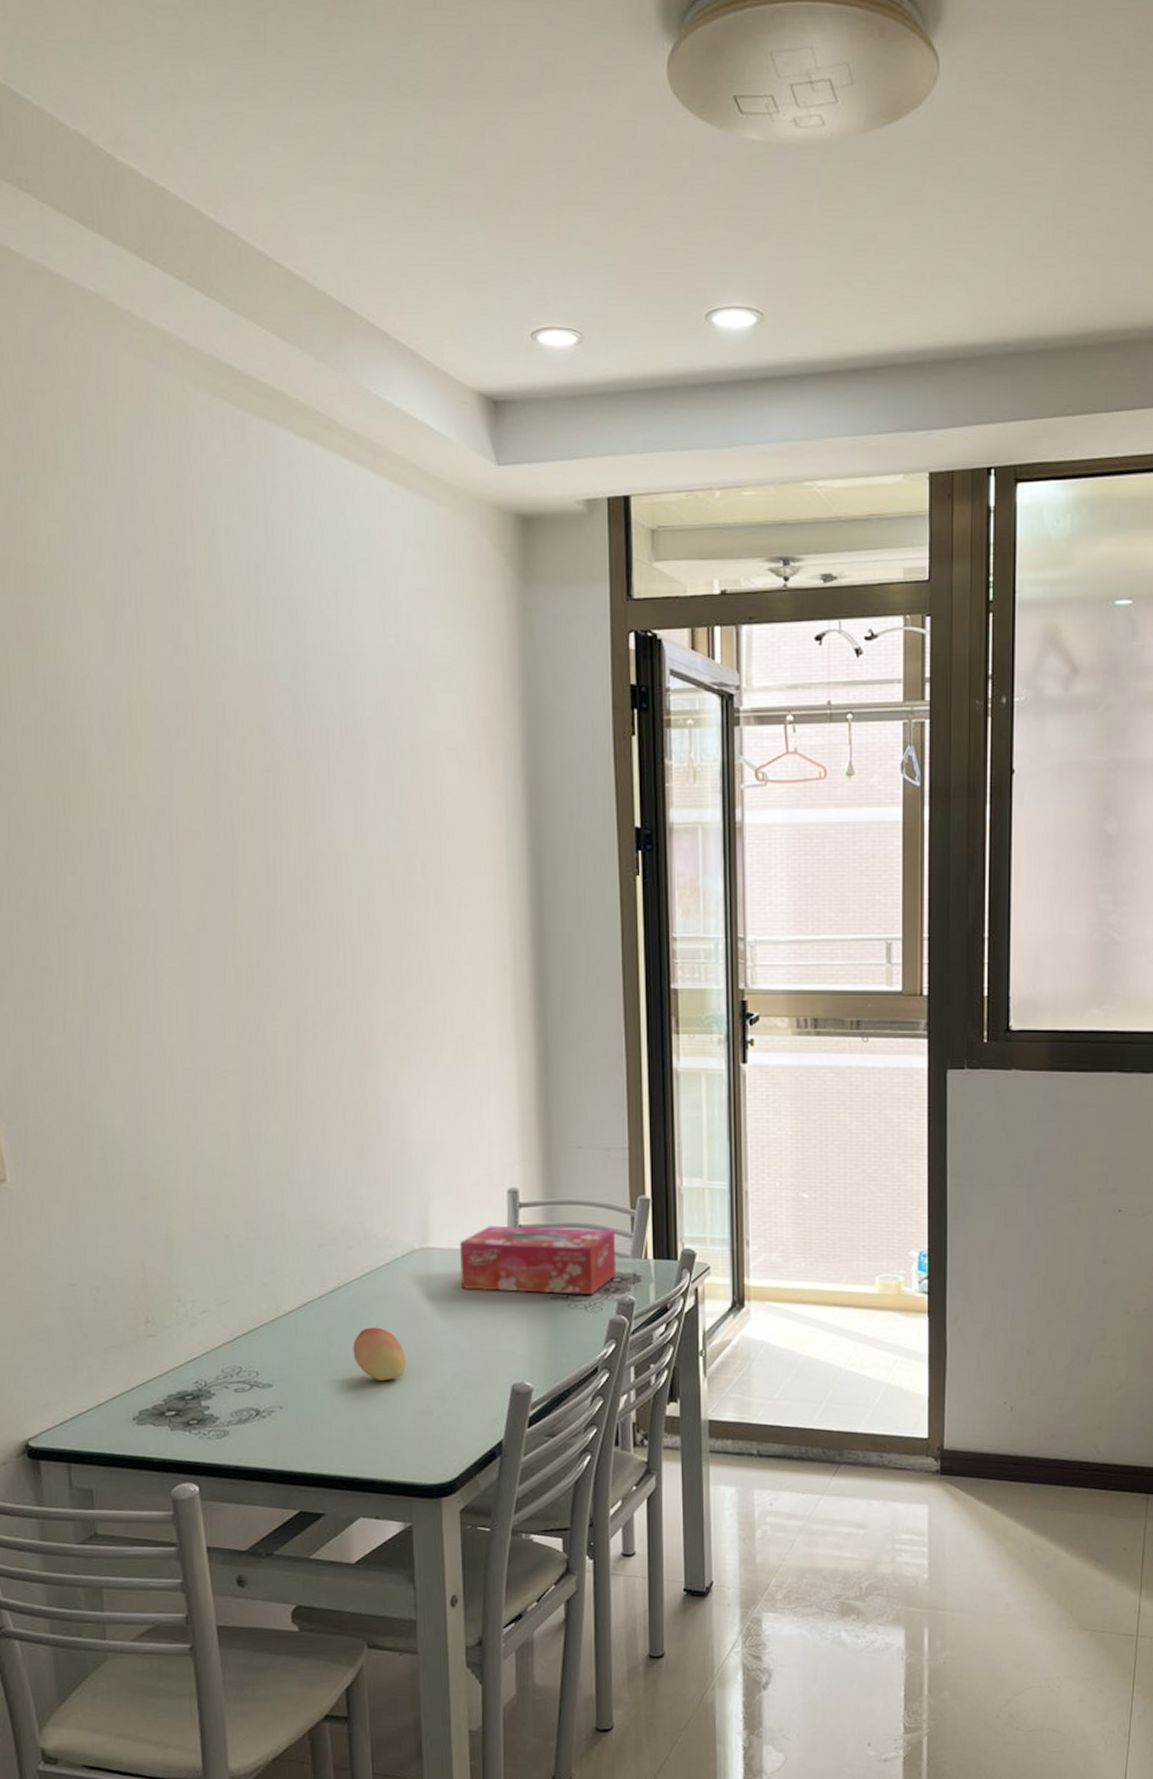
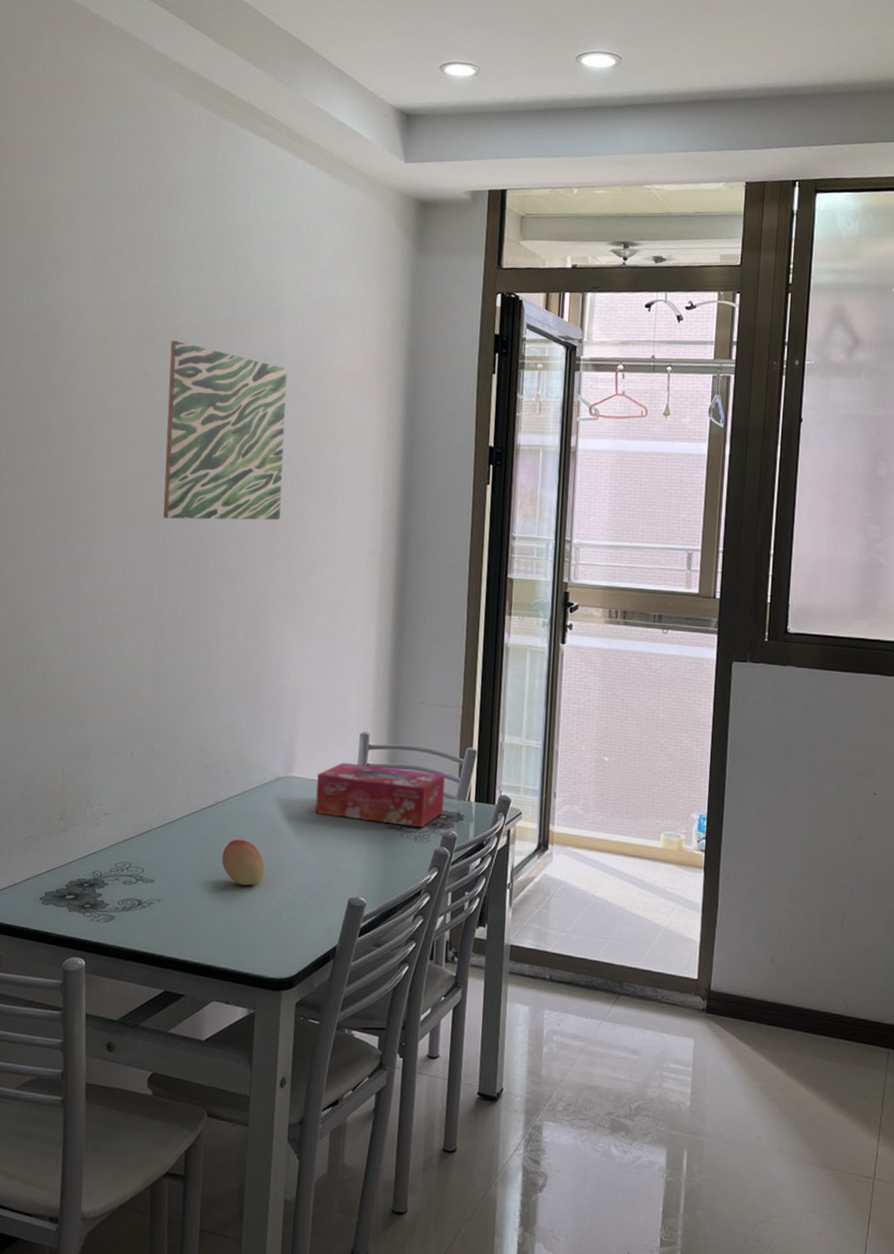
wall art: none [217,716,381,945] -> present [163,341,288,521]

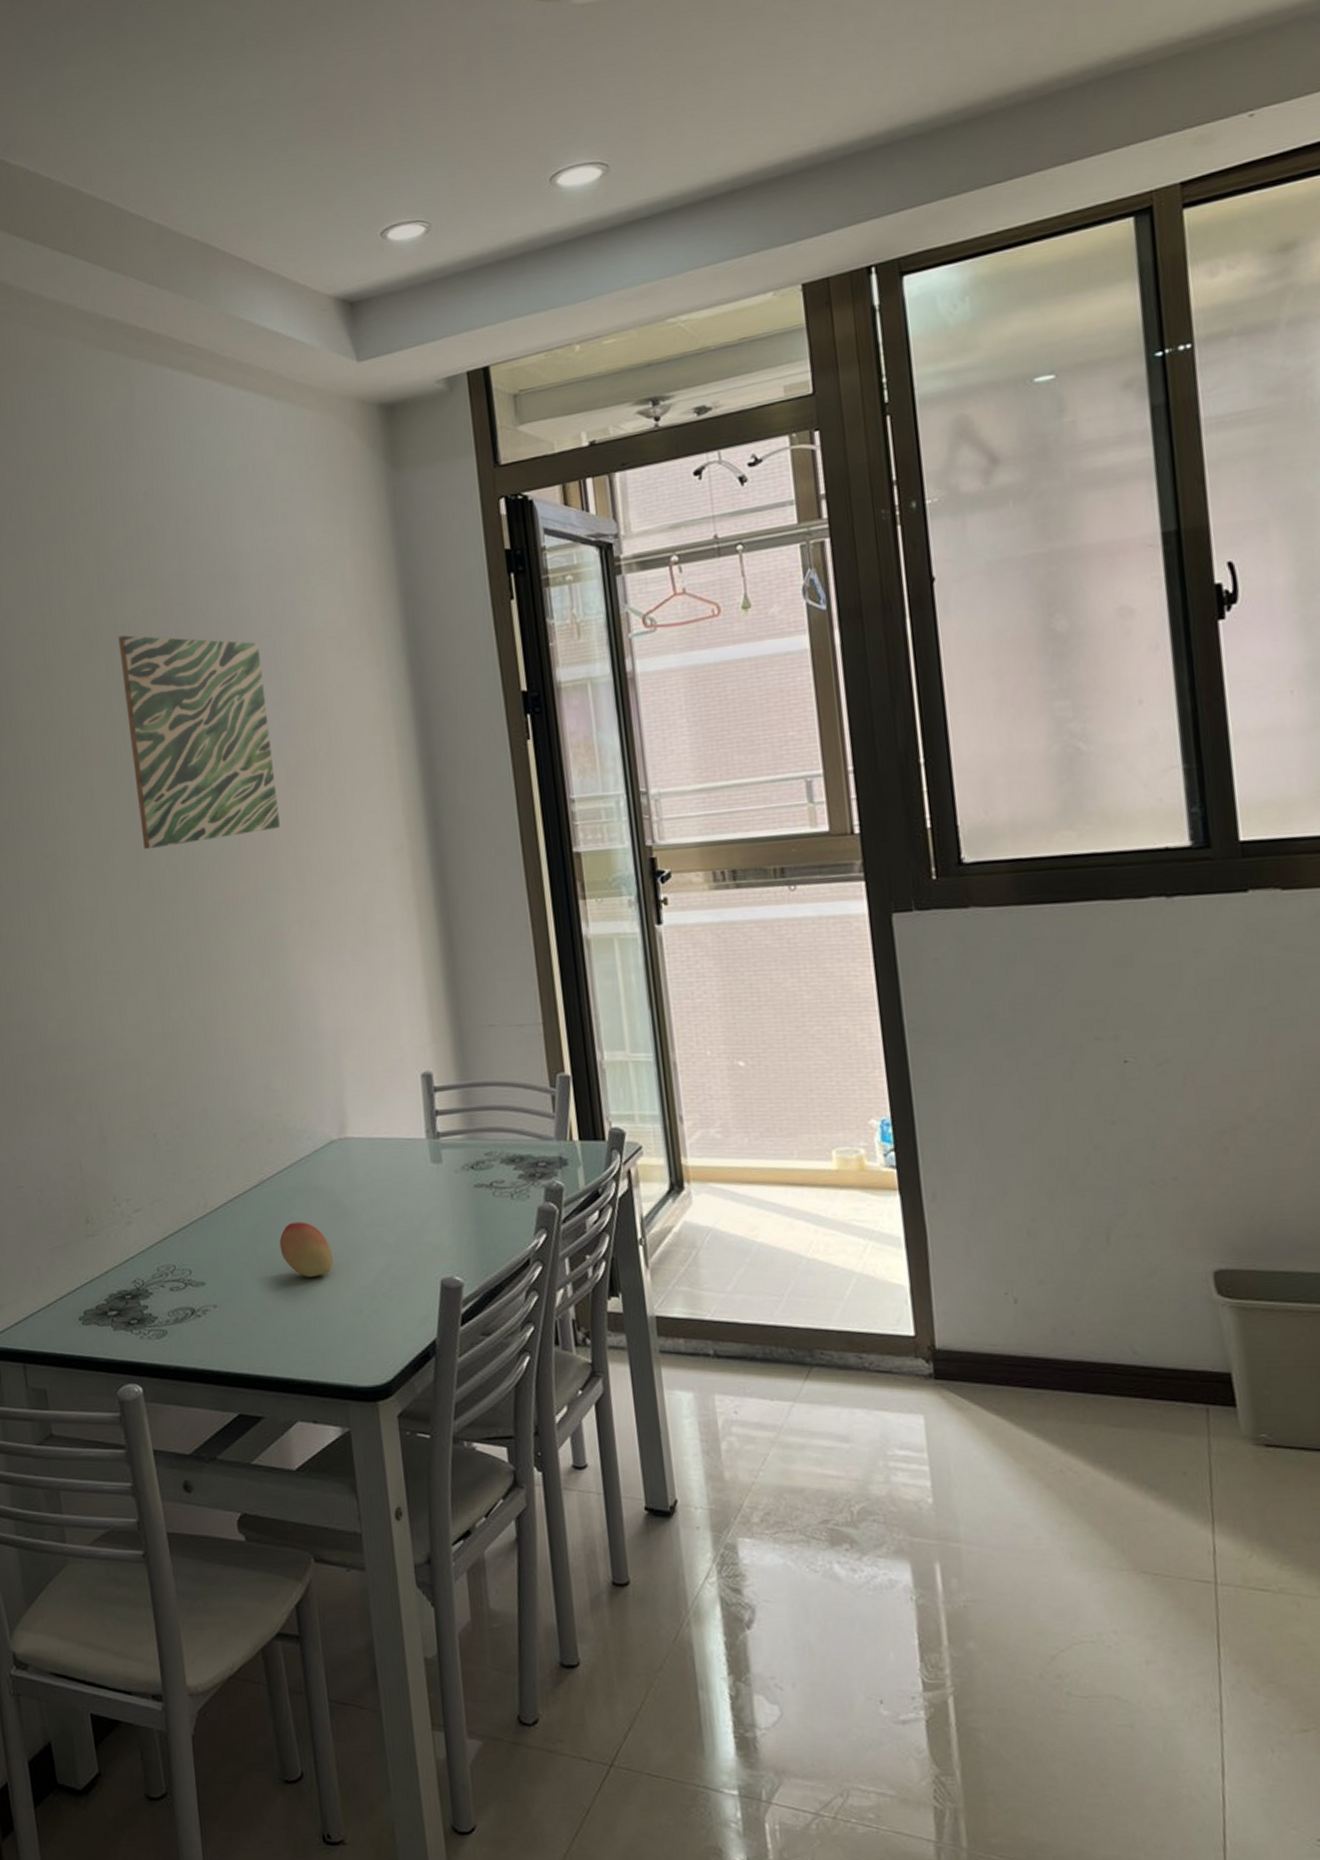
tissue box: present [315,762,445,827] -> none [377,1111,541,1182]

